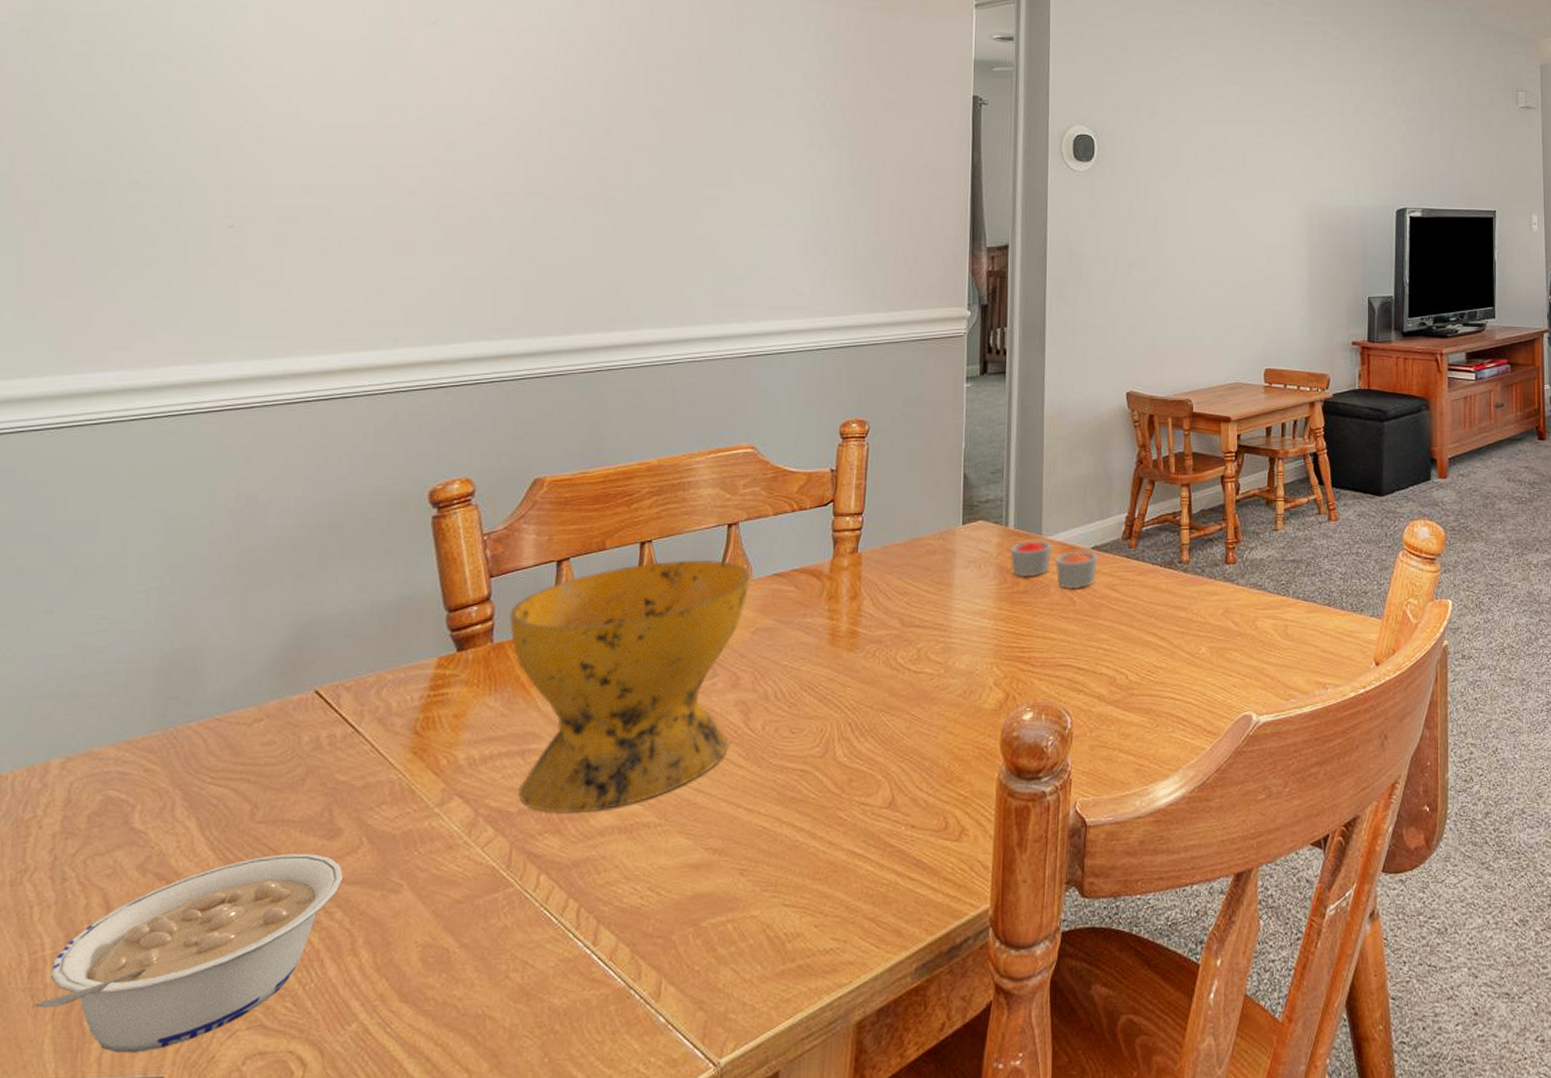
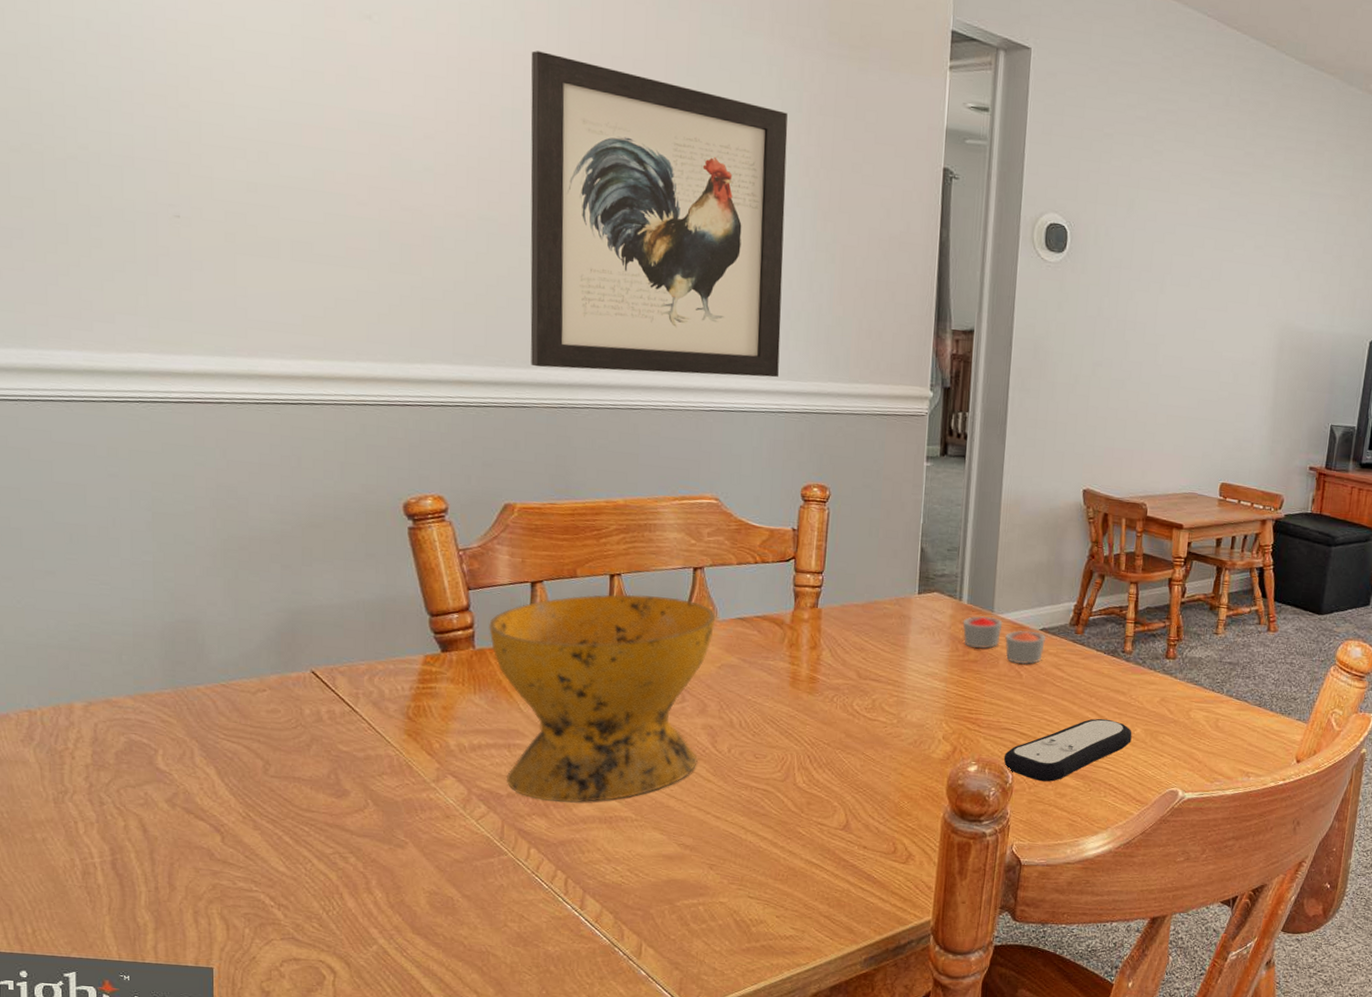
legume: present [34,854,343,1053] -> none [91,805,353,947]
wall art: none [569,35,825,333] -> present [530,50,788,378]
remote control: none [1060,640,1197,723] -> present [1003,718,1132,782]

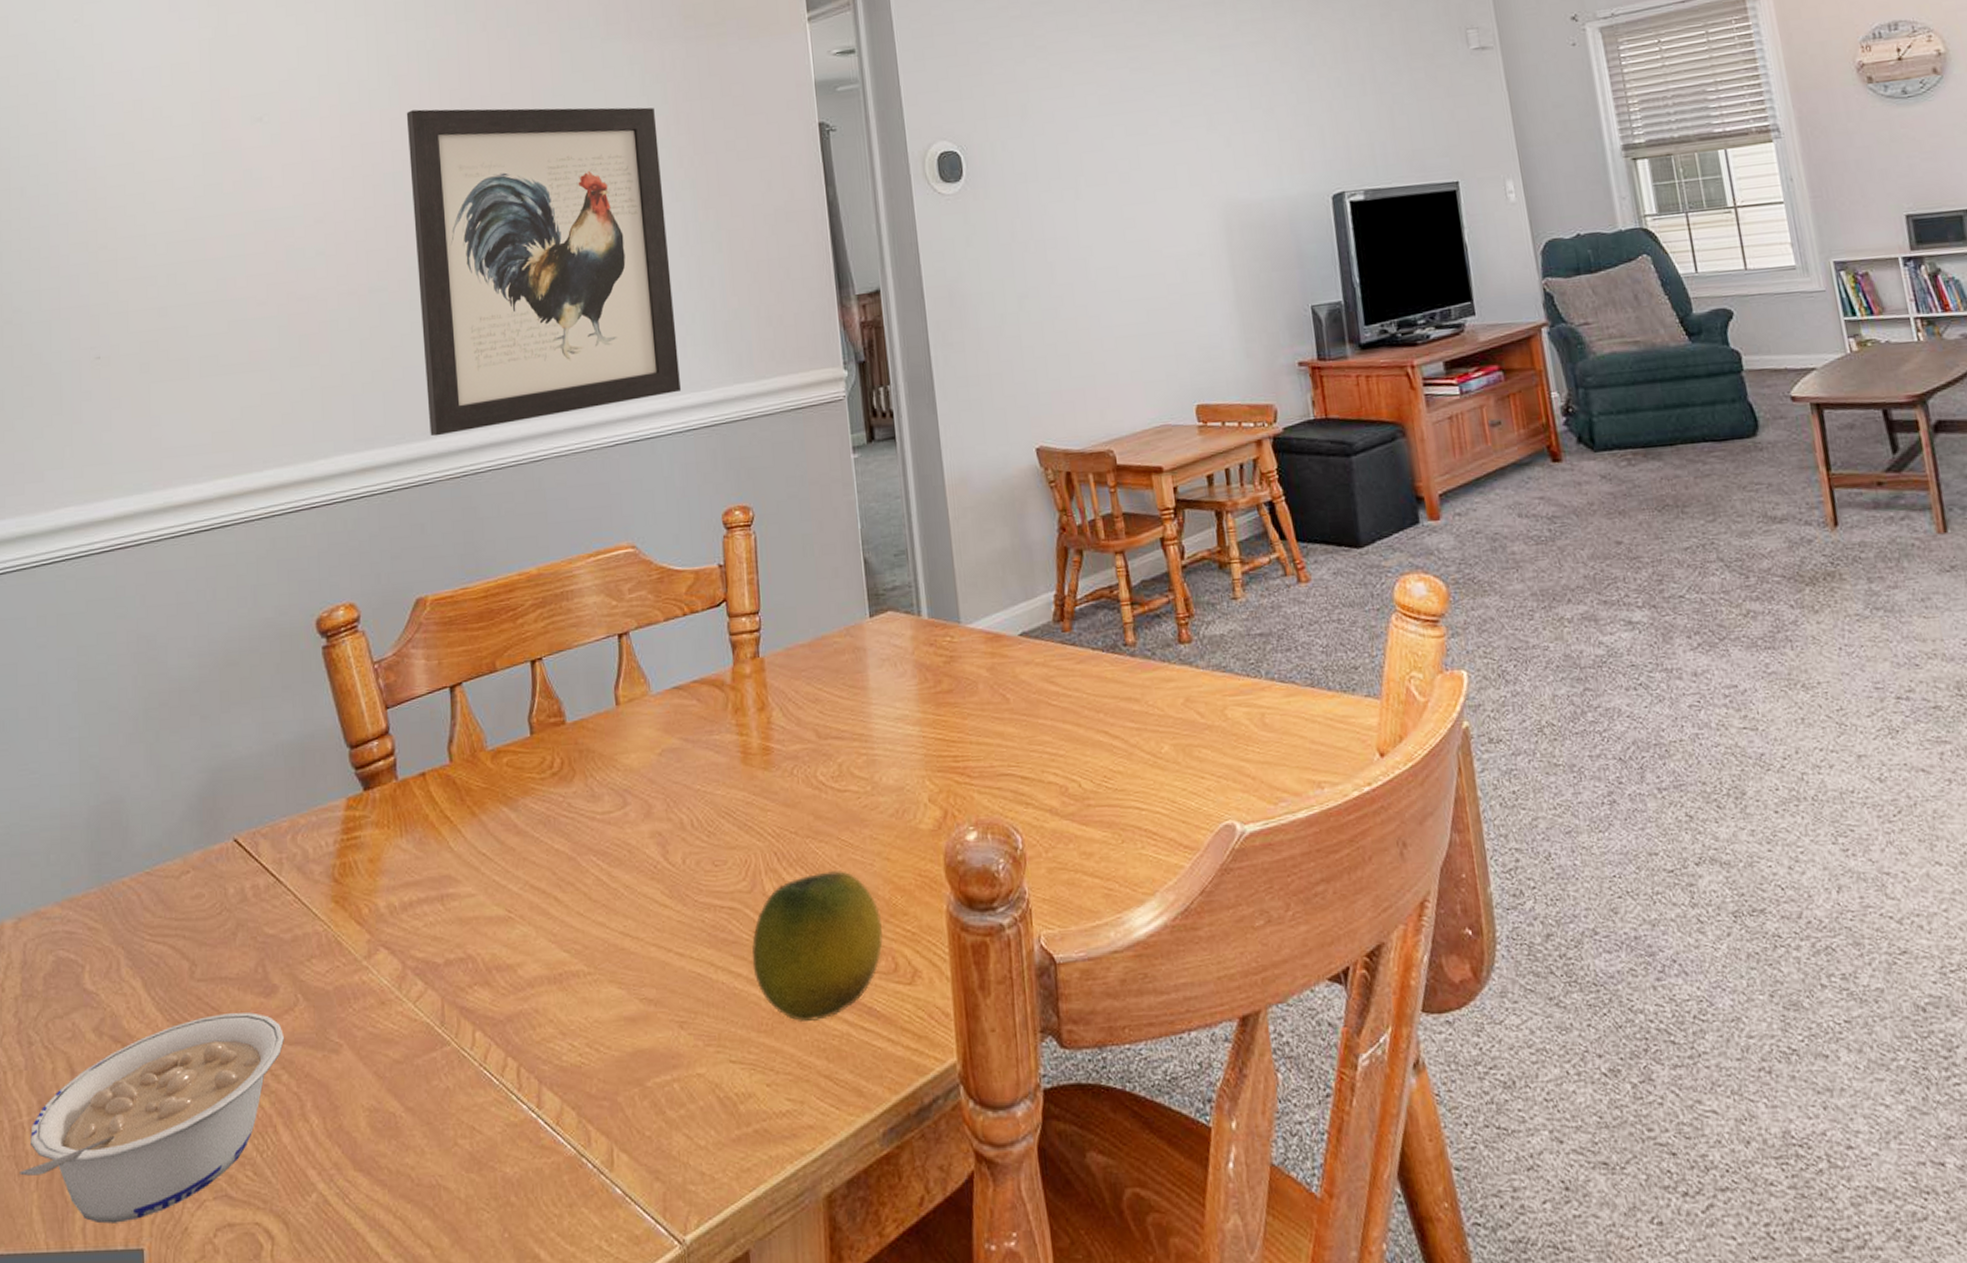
legume: none [91,805,353,947] -> present [19,1012,284,1224]
bowl: present [489,594,716,803] -> none [410,675,650,964]
fruit: none [777,775,890,878] -> present [752,871,883,1023]
candle: present [962,615,1046,665] -> none [926,629,1029,686]
remote control: present [1003,718,1132,782] -> none [1006,738,1160,840]

